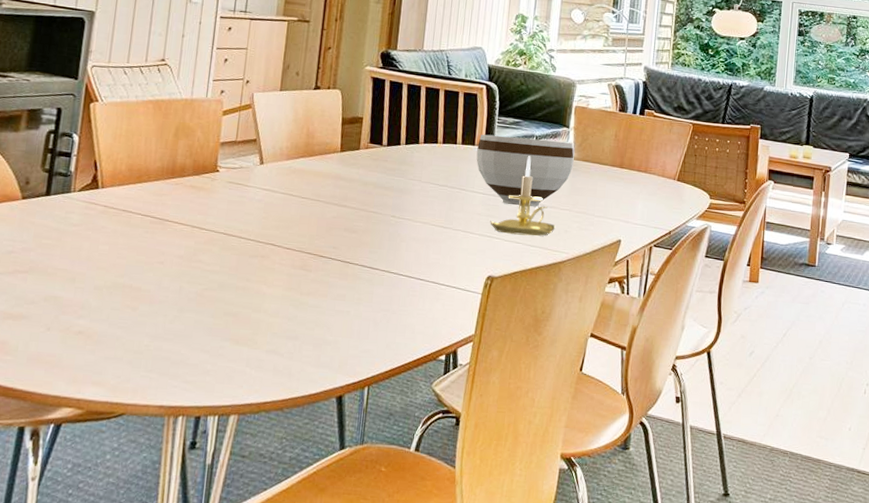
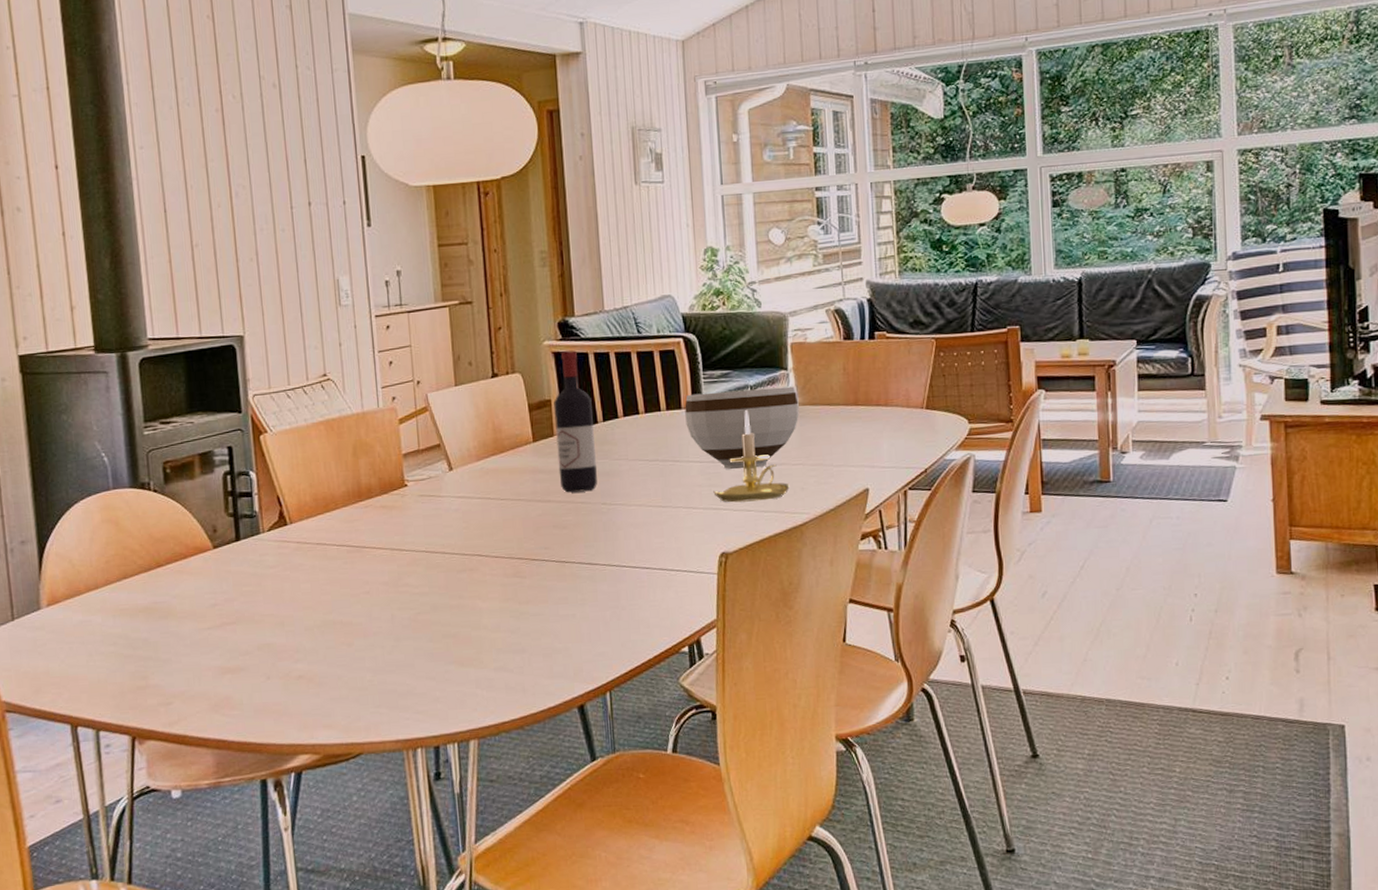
wine bottle: none [358,78,399,204] -> present [554,350,597,493]

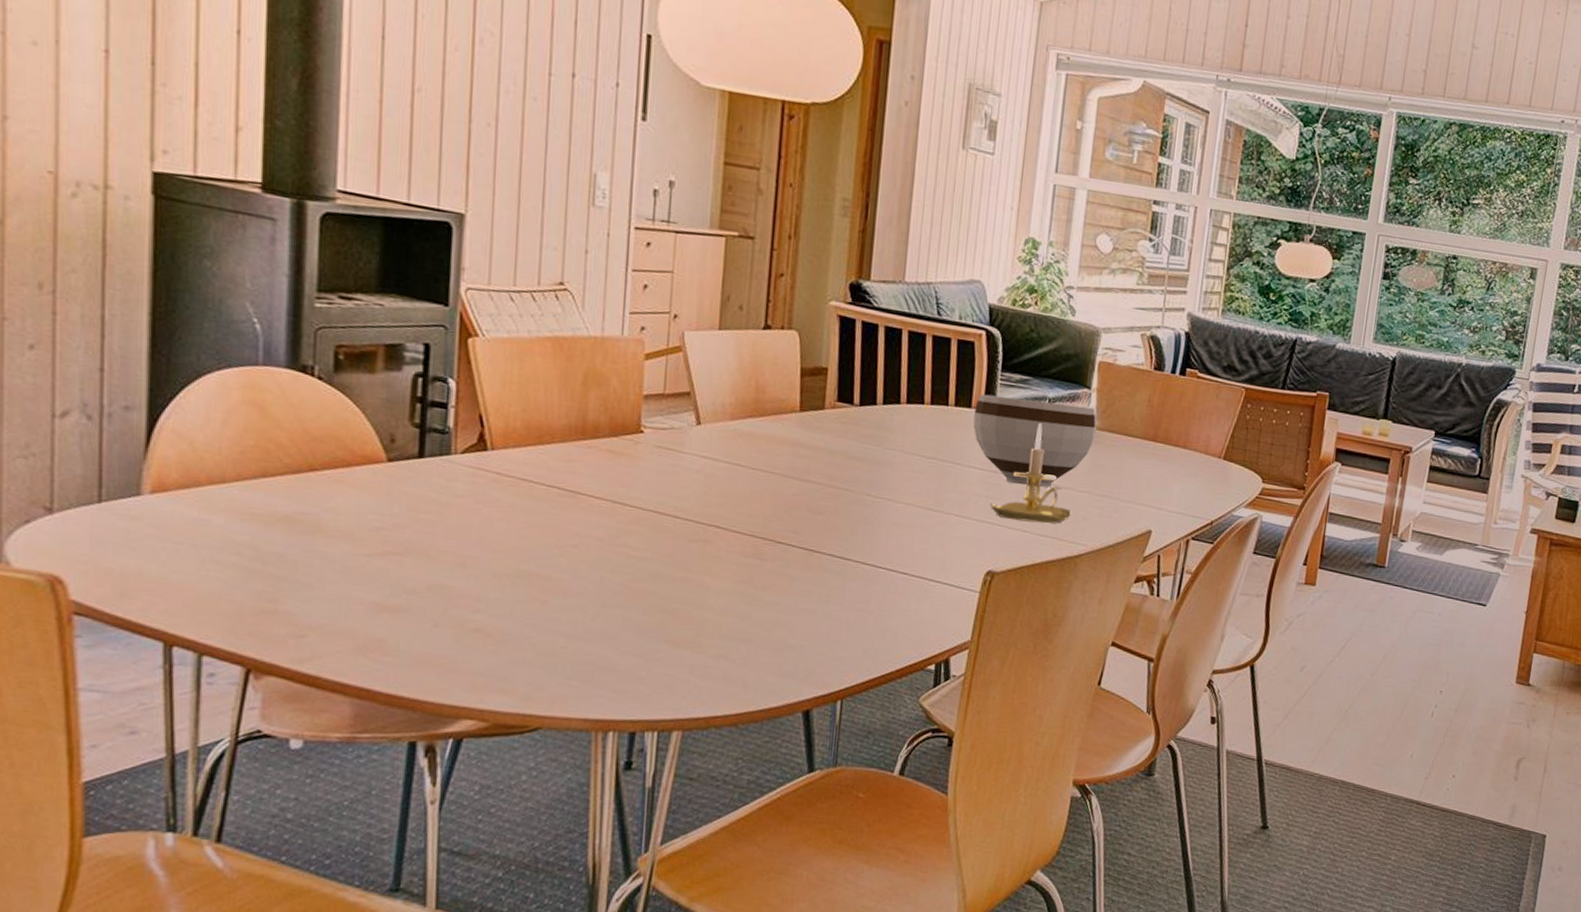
wine bottle: present [554,350,597,493] -> none [823,317,874,479]

